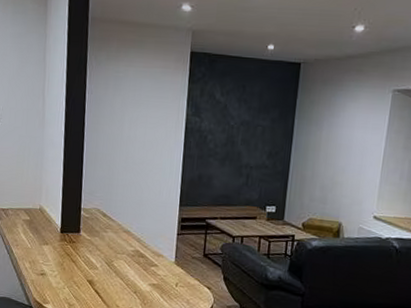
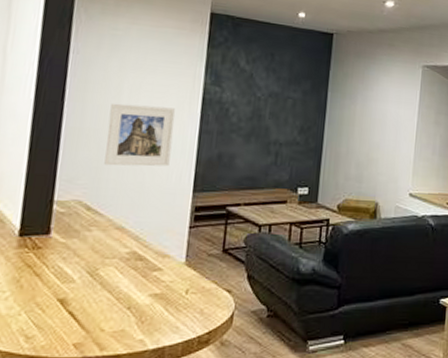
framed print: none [114,133,165,185] -> present [104,103,176,167]

